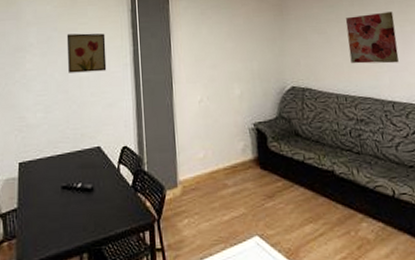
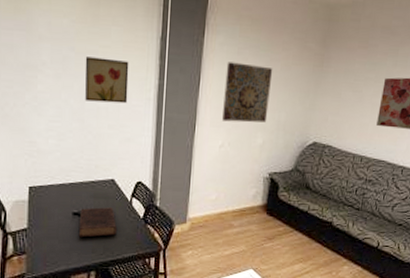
book: none [68,177,106,214] -> present [78,207,117,238]
wall art: none [193,21,241,77] -> present [222,62,273,123]

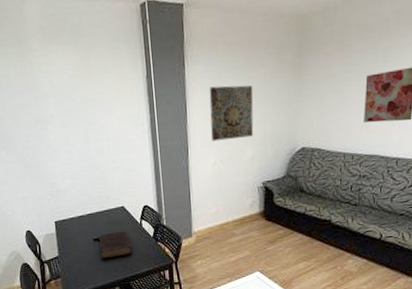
wall art: present [85,56,129,104] -> none [84,102,126,143]

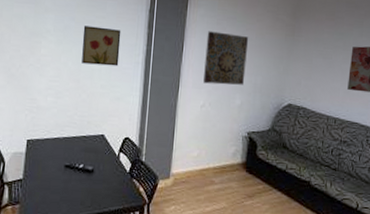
wall art: none [84,102,126,143] -> present [82,25,121,66]
book: present [99,231,132,259] -> none [69,161,105,190]

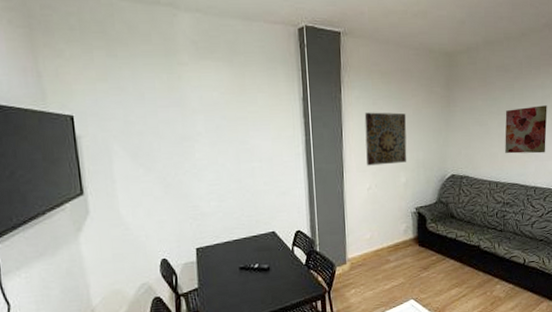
wall art: present [82,25,121,66] -> none [236,122,279,163]

